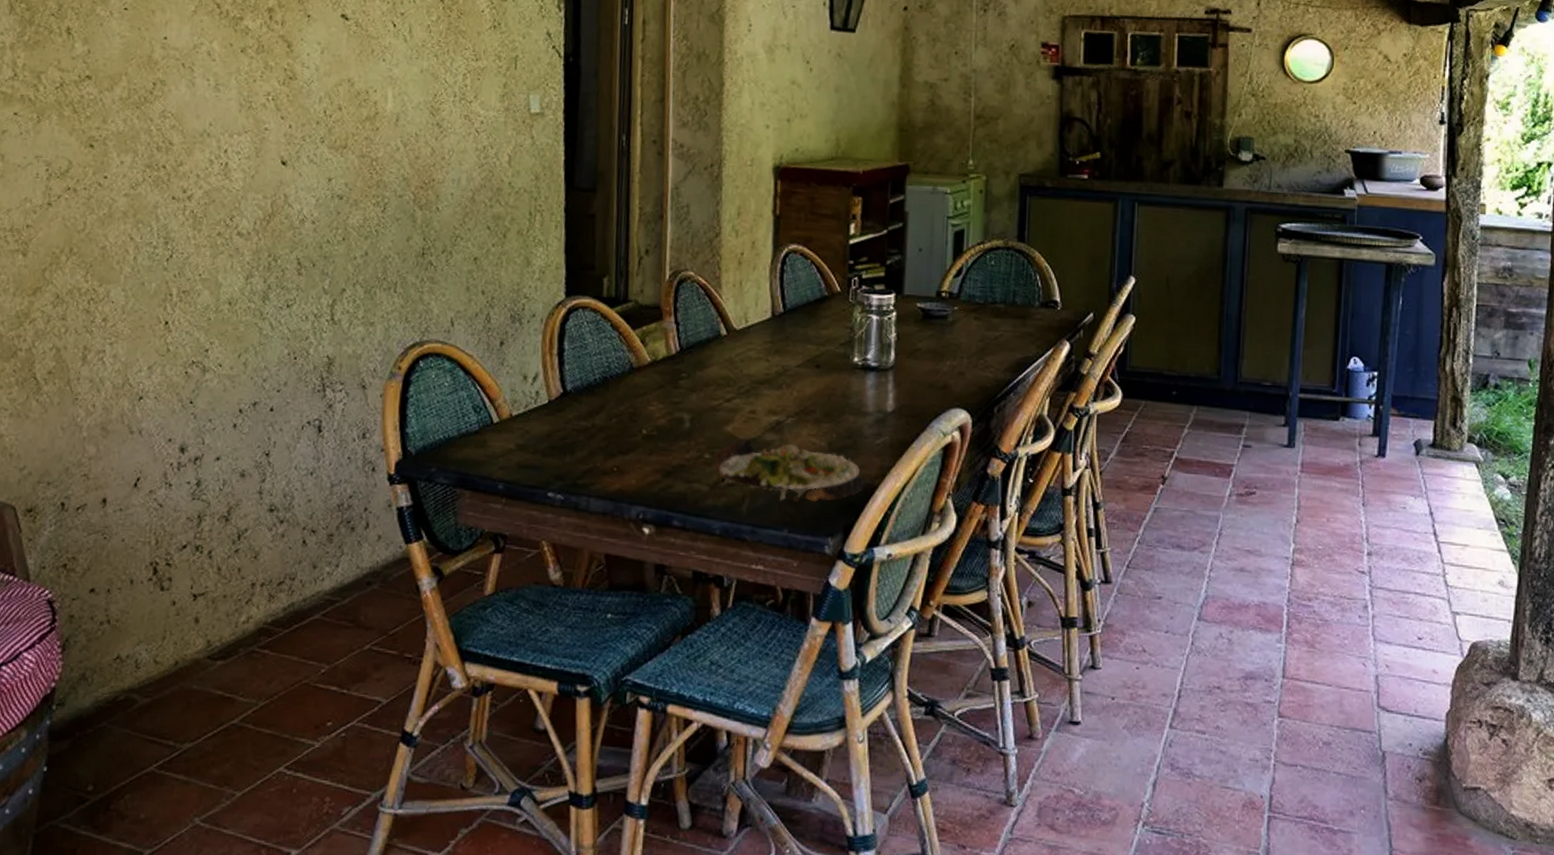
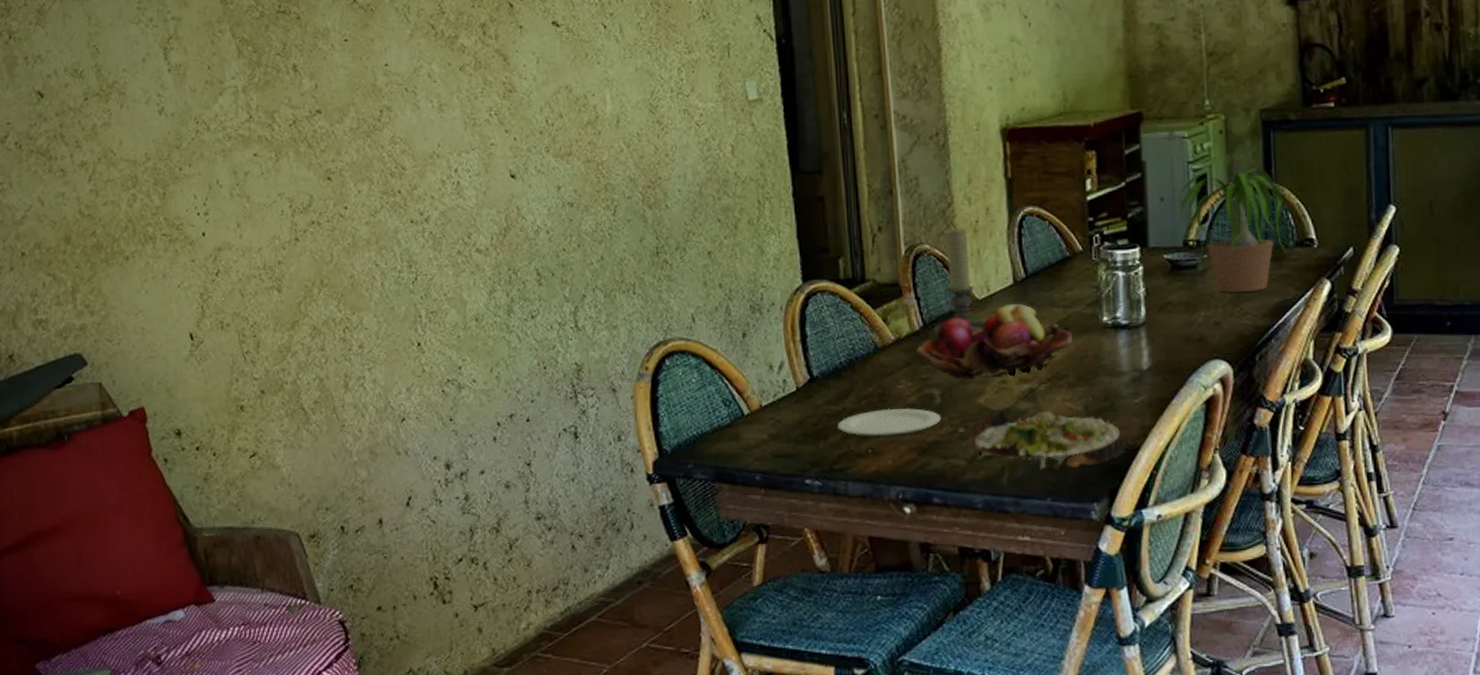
plate: none [586,428,688,458] -> present [838,407,941,438]
fruit basket: none [671,336,823,408] -> present [916,303,1072,380]
candle holder: none [689,258,740,361] -> present [933,228,985,333]
potted plant: none [923,229,1043,347] -> present [1168,168,1296,293]

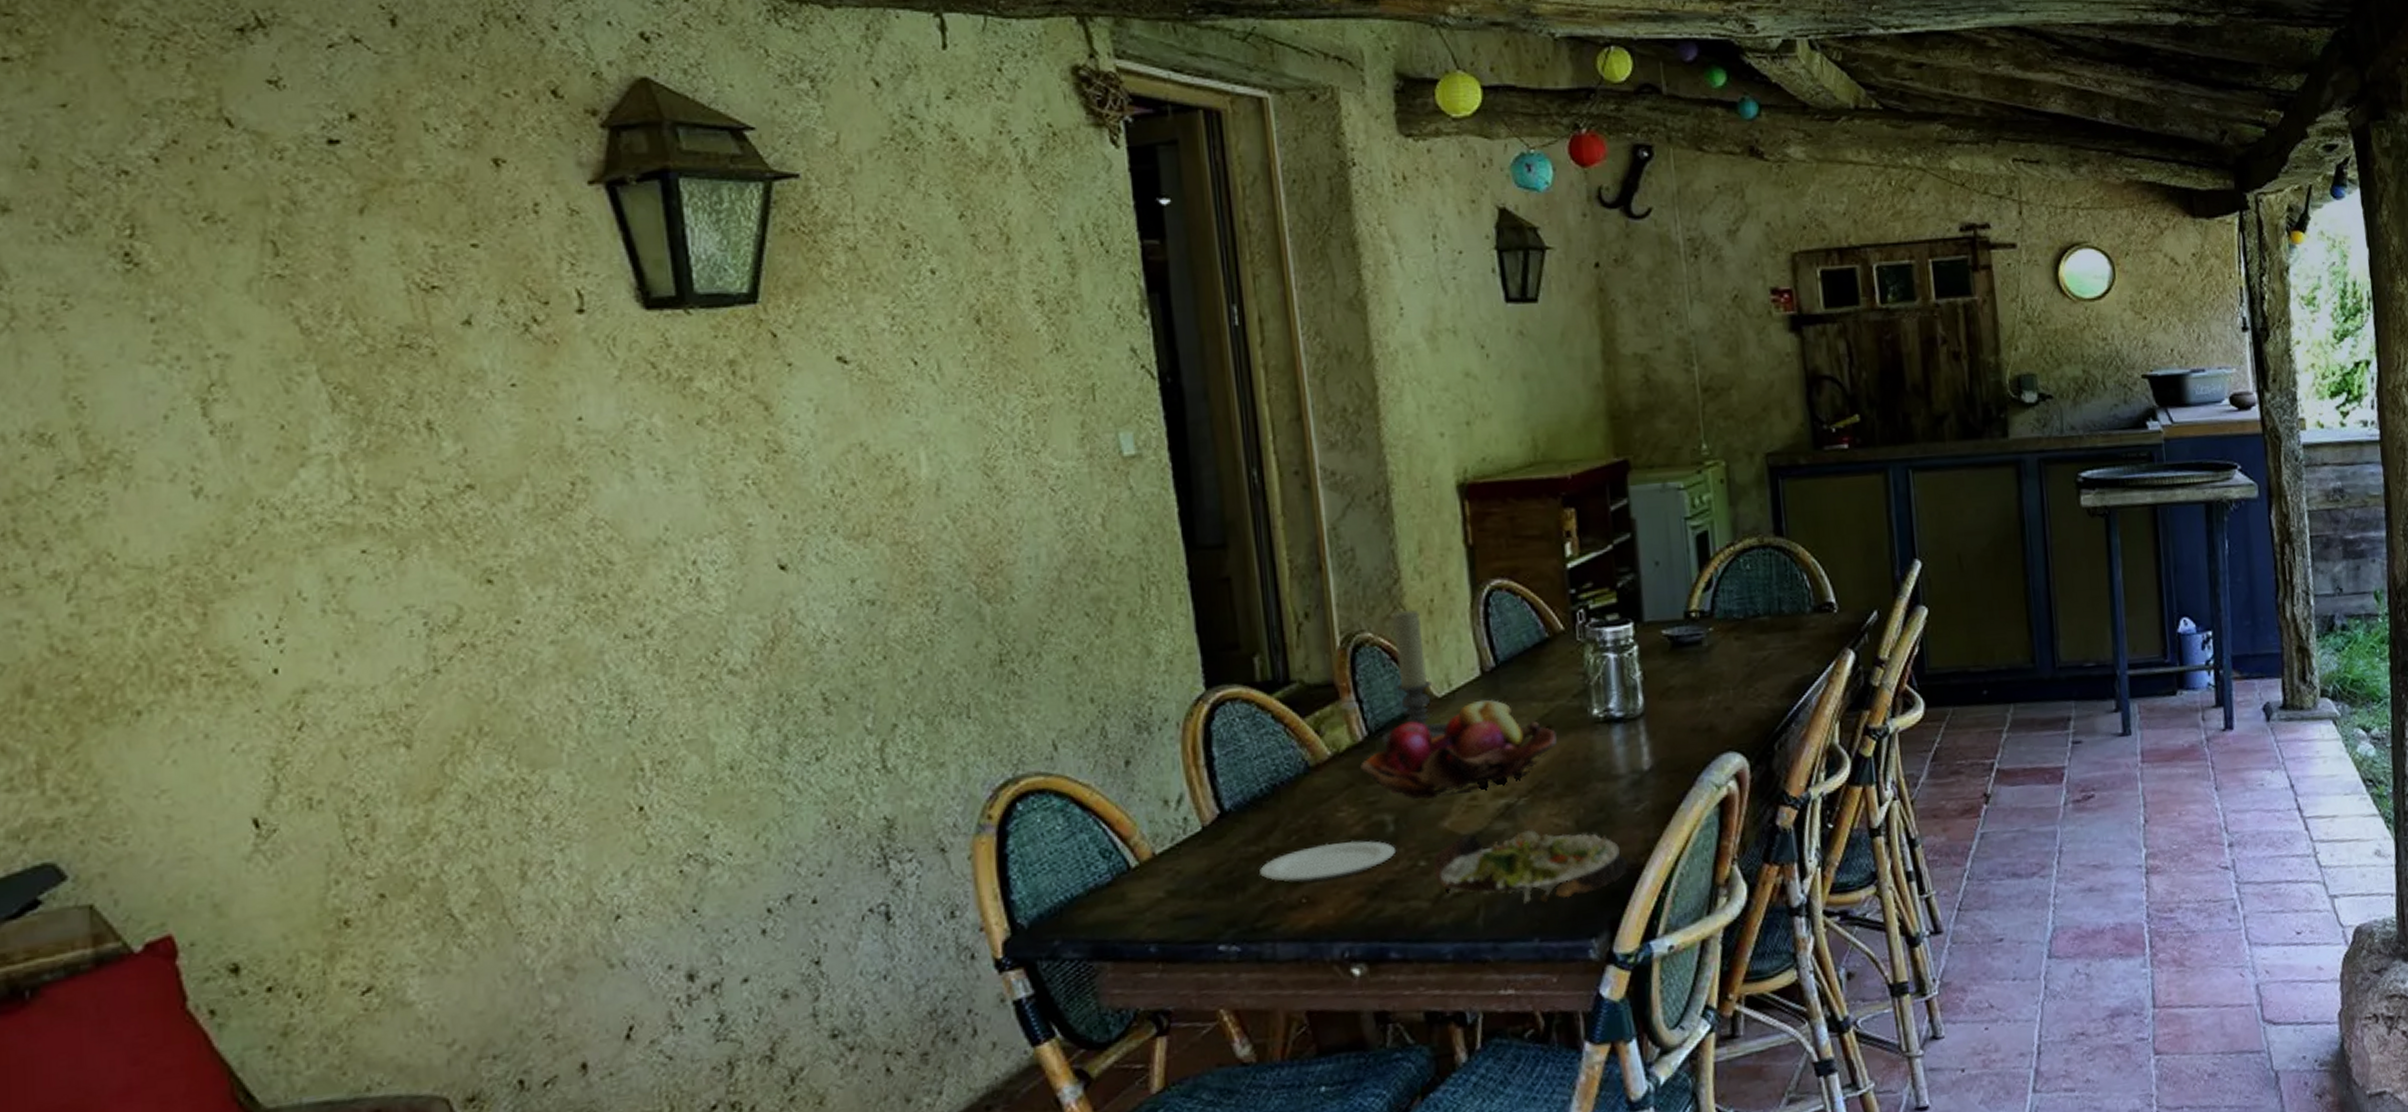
potted plant: present [1168,168,1296,293] -> none [1666,523,1812,672]

